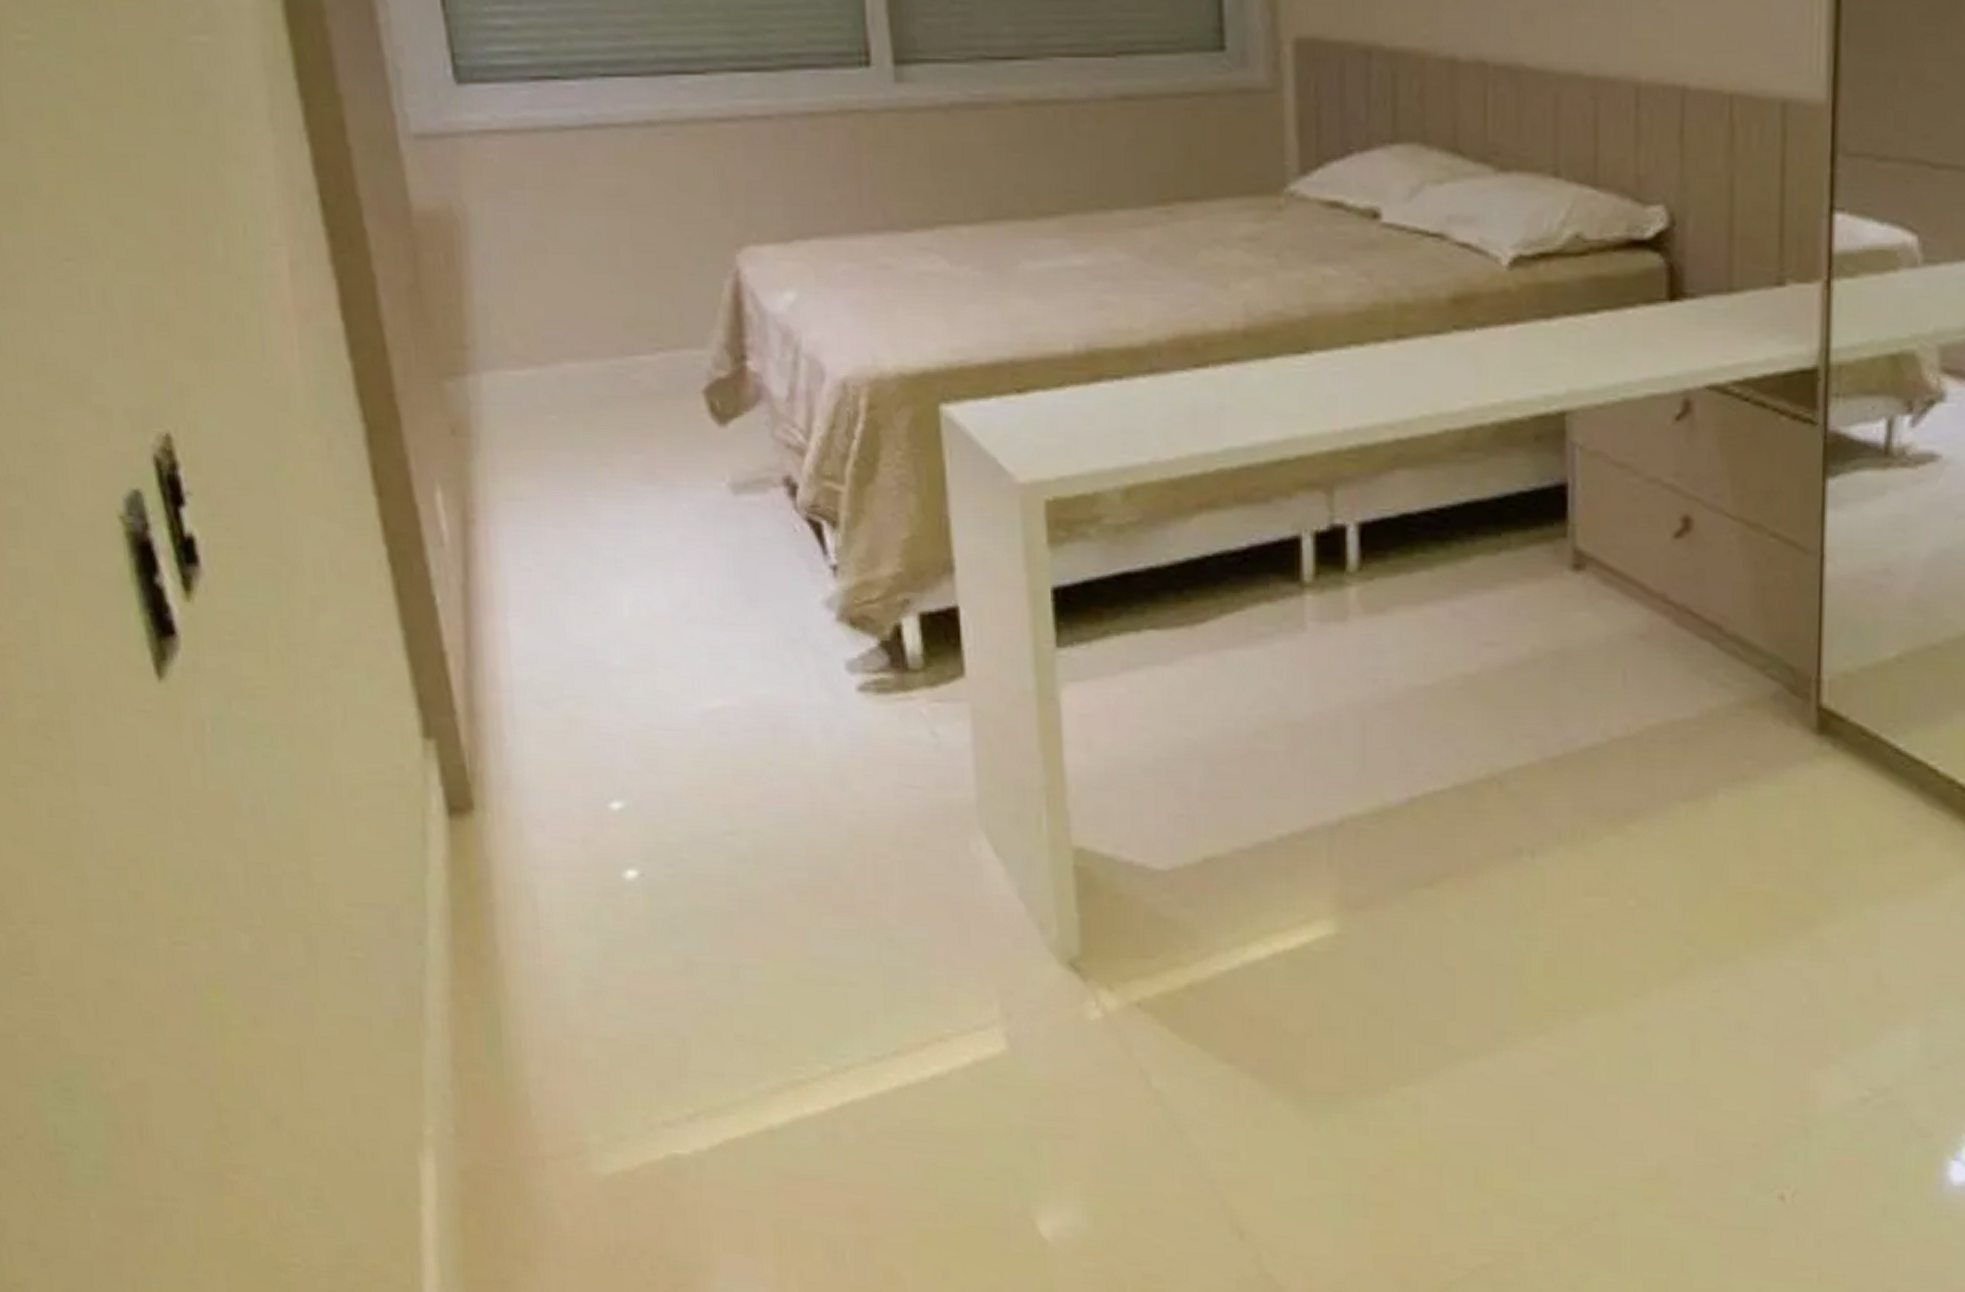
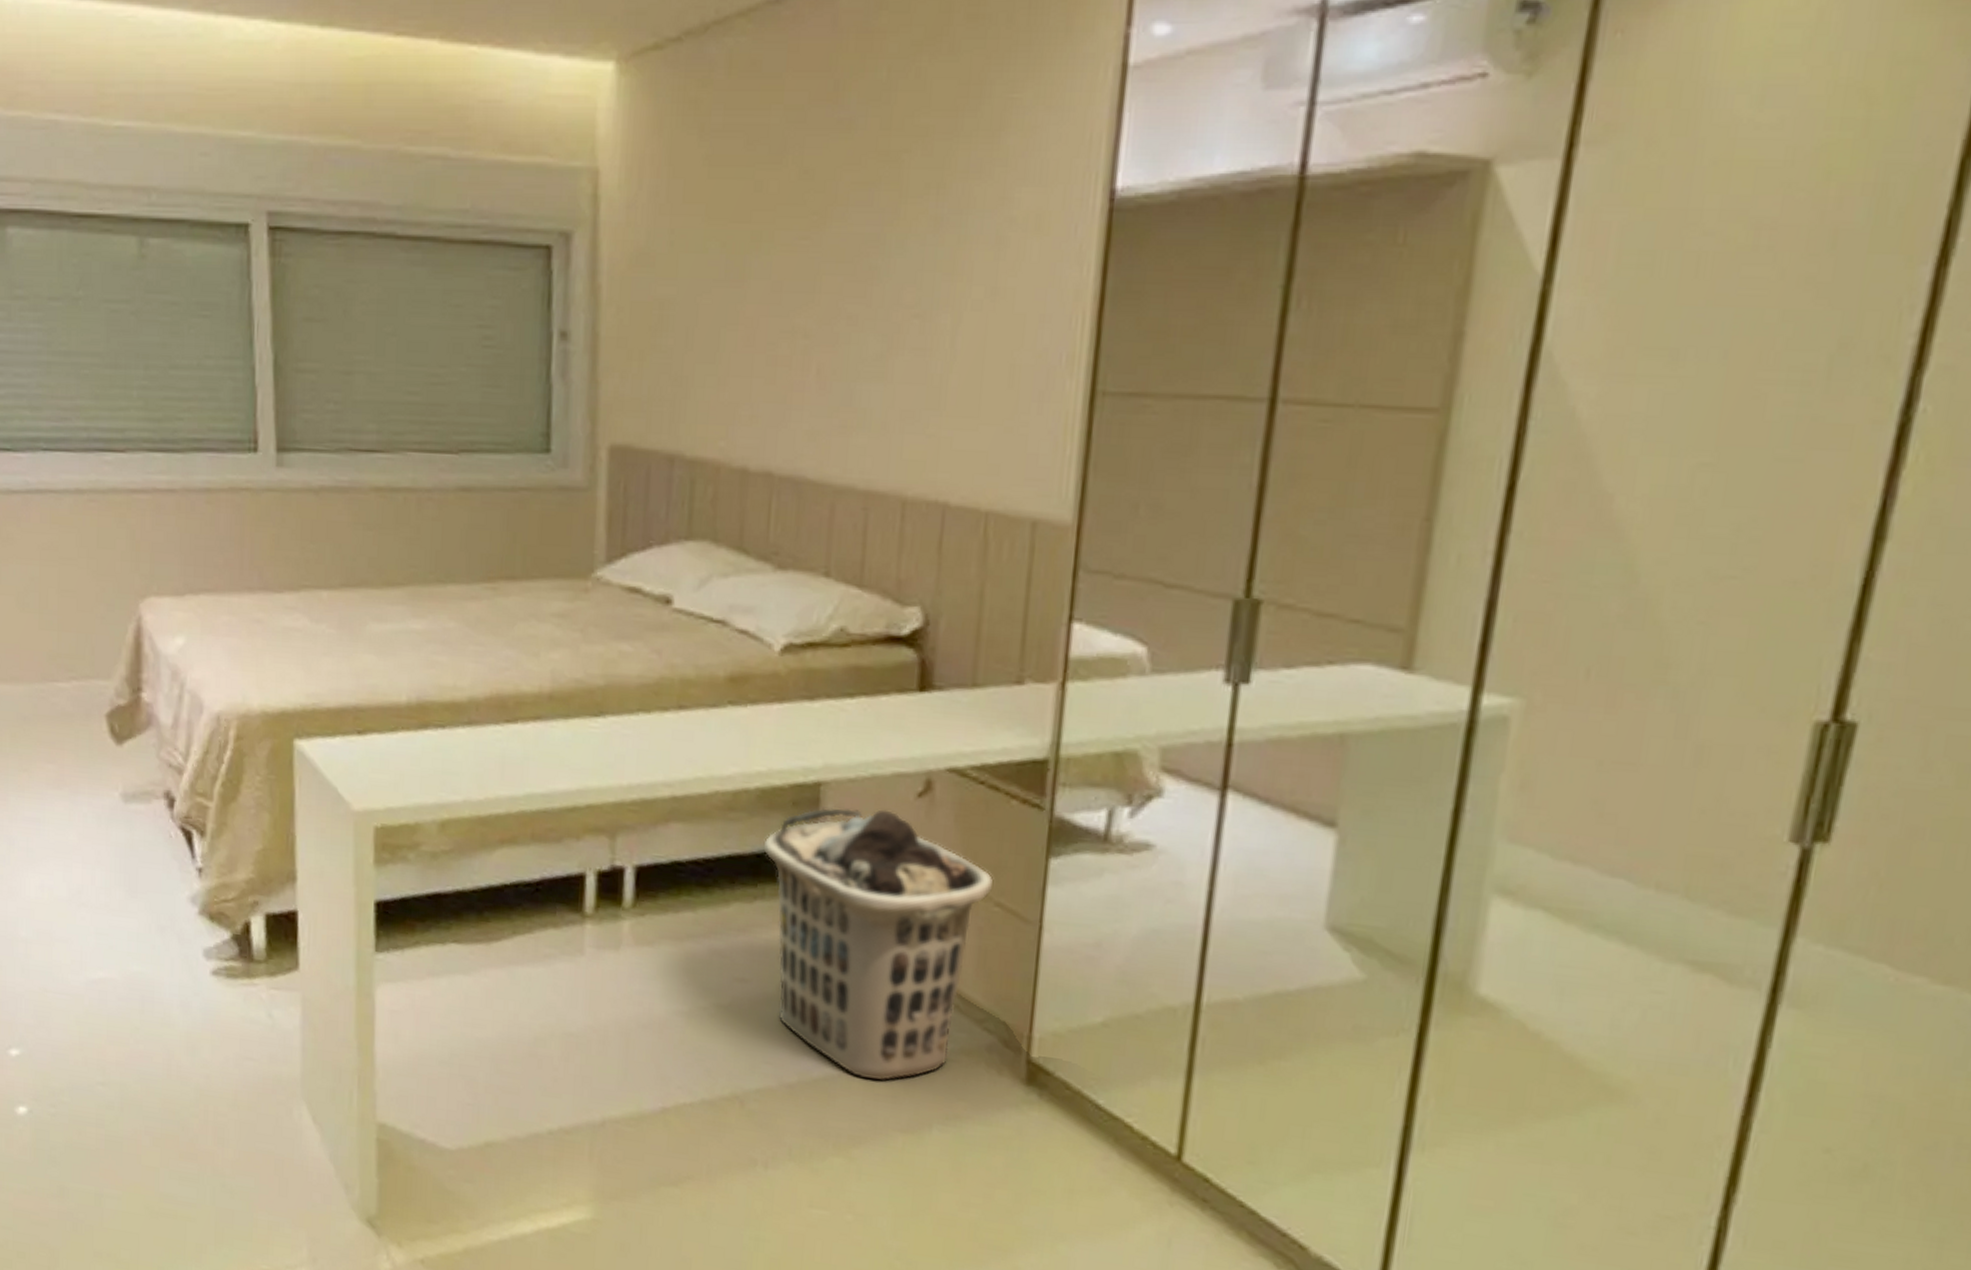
clothes hamper: none [1505,437,1767,745] -> present [763,807,994,1082]

